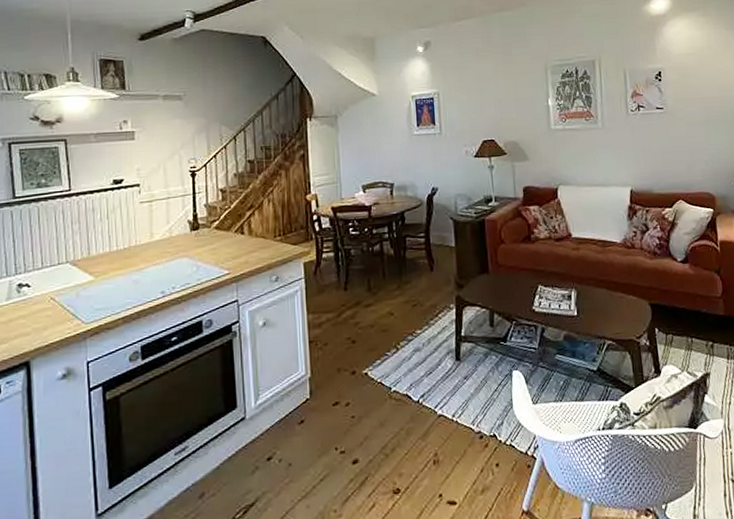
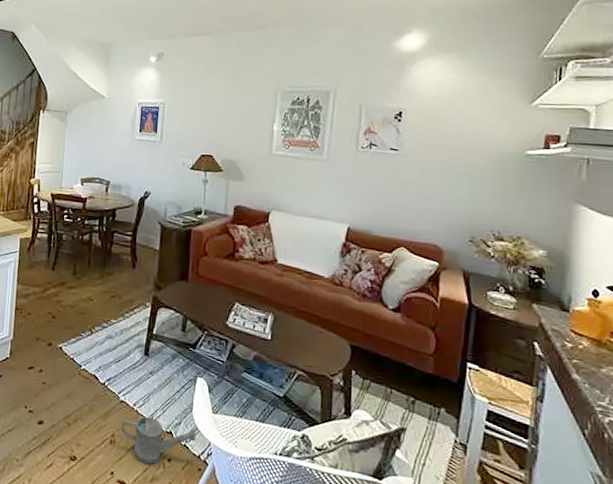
watering can: none [443,424,521,475] -> present [121,416,196,464]

